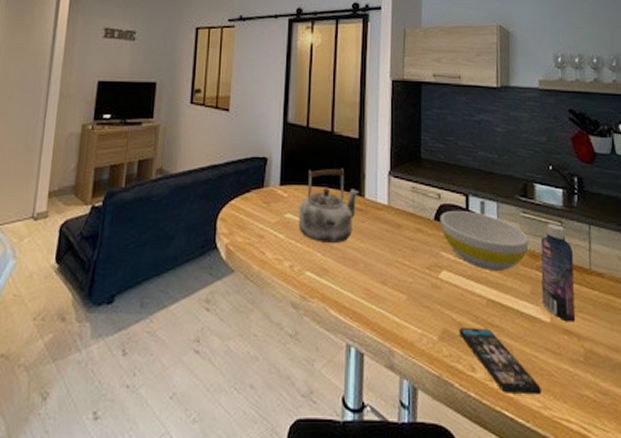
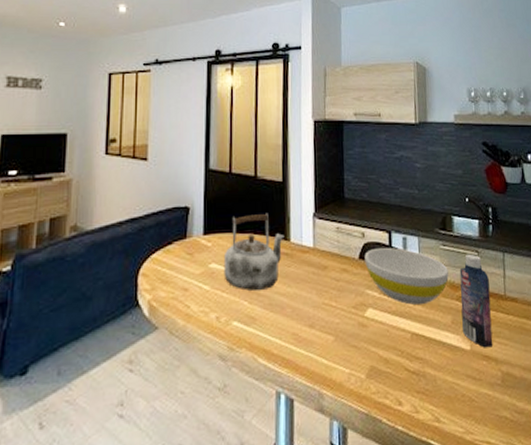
smartphone: present [459,328,541,395] -> none [385,361,464,423]

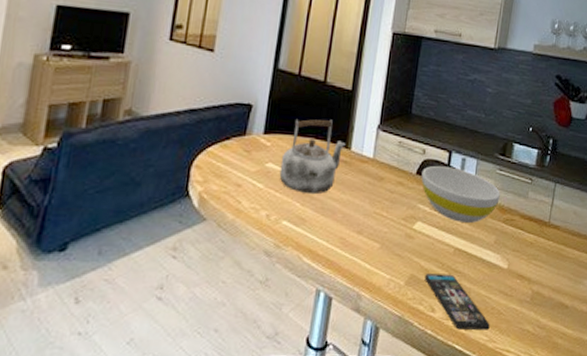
smartphone: none [385,361,464,423] -> present [424,274,490,330]
bottle: present [459,253,493,348] -> none [502,180,537,268]

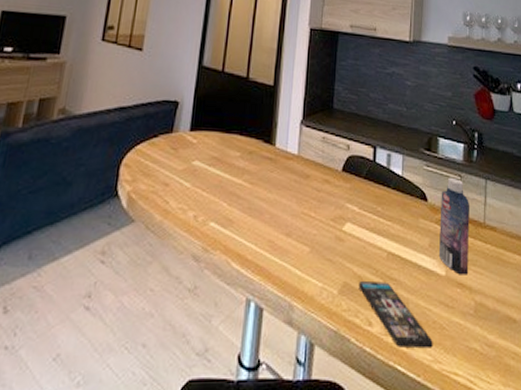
kettle: present [279,118,346,195] -> none [206,115,270,194]
bowl: present [421,165,500,223] -> none [347,161,430,223]
bottle: none [502,180,537,268] -> present [438,177,470,275]

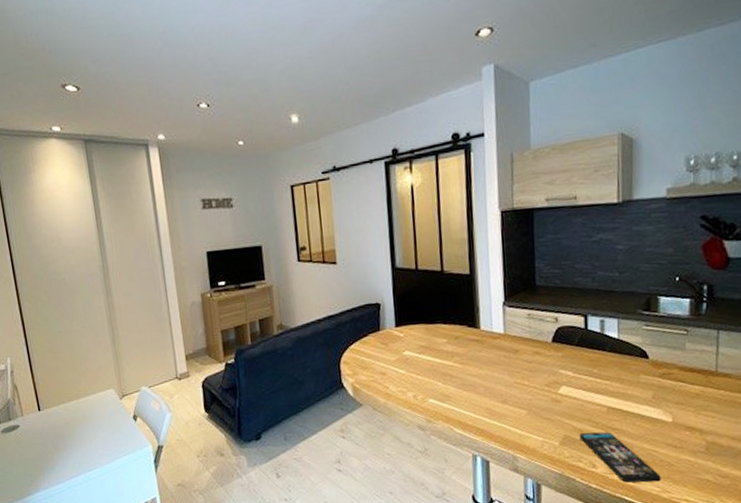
bottle: present [438,177,470,275] -> none [663,332,699,420]

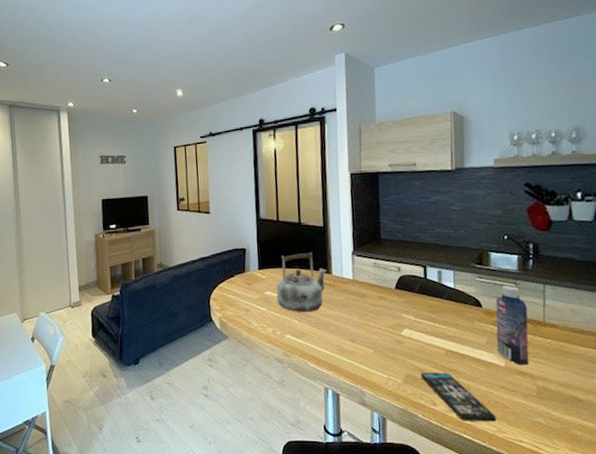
kettle: none [416,304,474,374] -> present [276,252,327,313]
bottle: none [663,332,699,420] -> present [496,285,529,365]

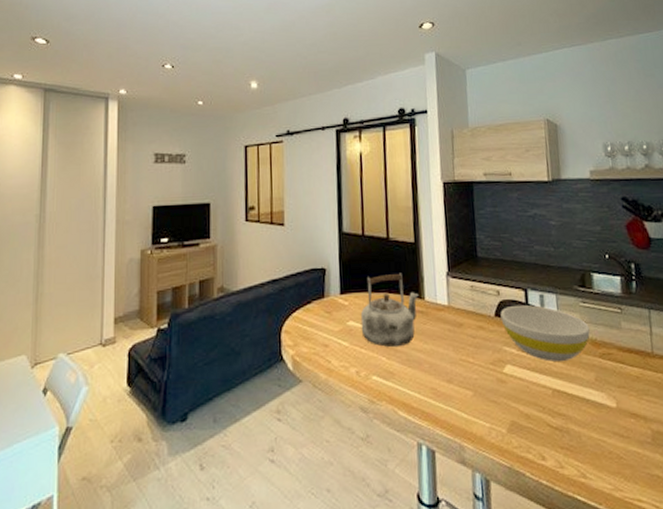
bowl: none [400,279,484,327] -> present [500,305,590,362]
smartphone: present [420,372,496,422] -> none [526,417,612,479]
bottle: present [496,285,529,365] -> none [601,310,641,406]

